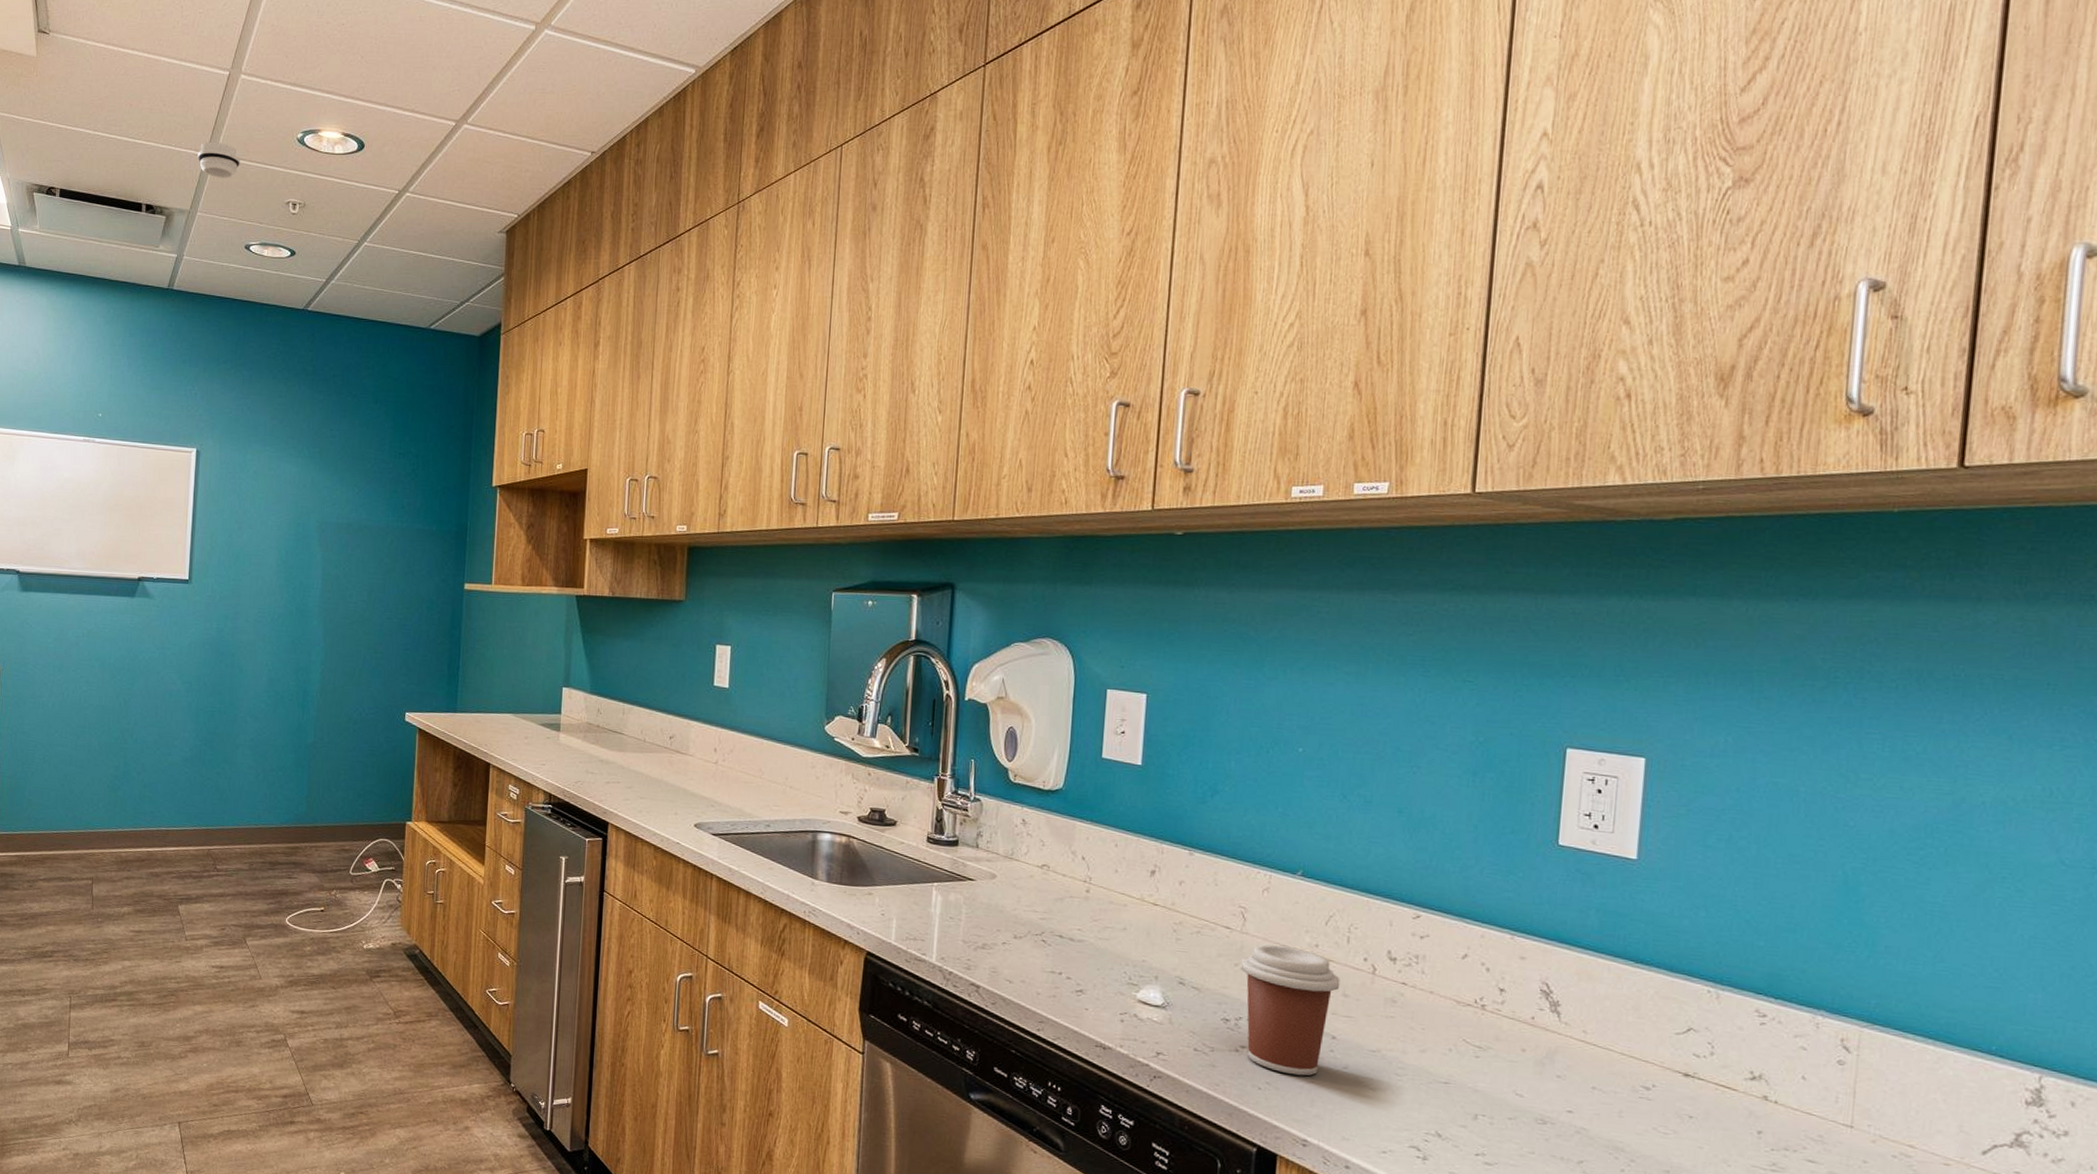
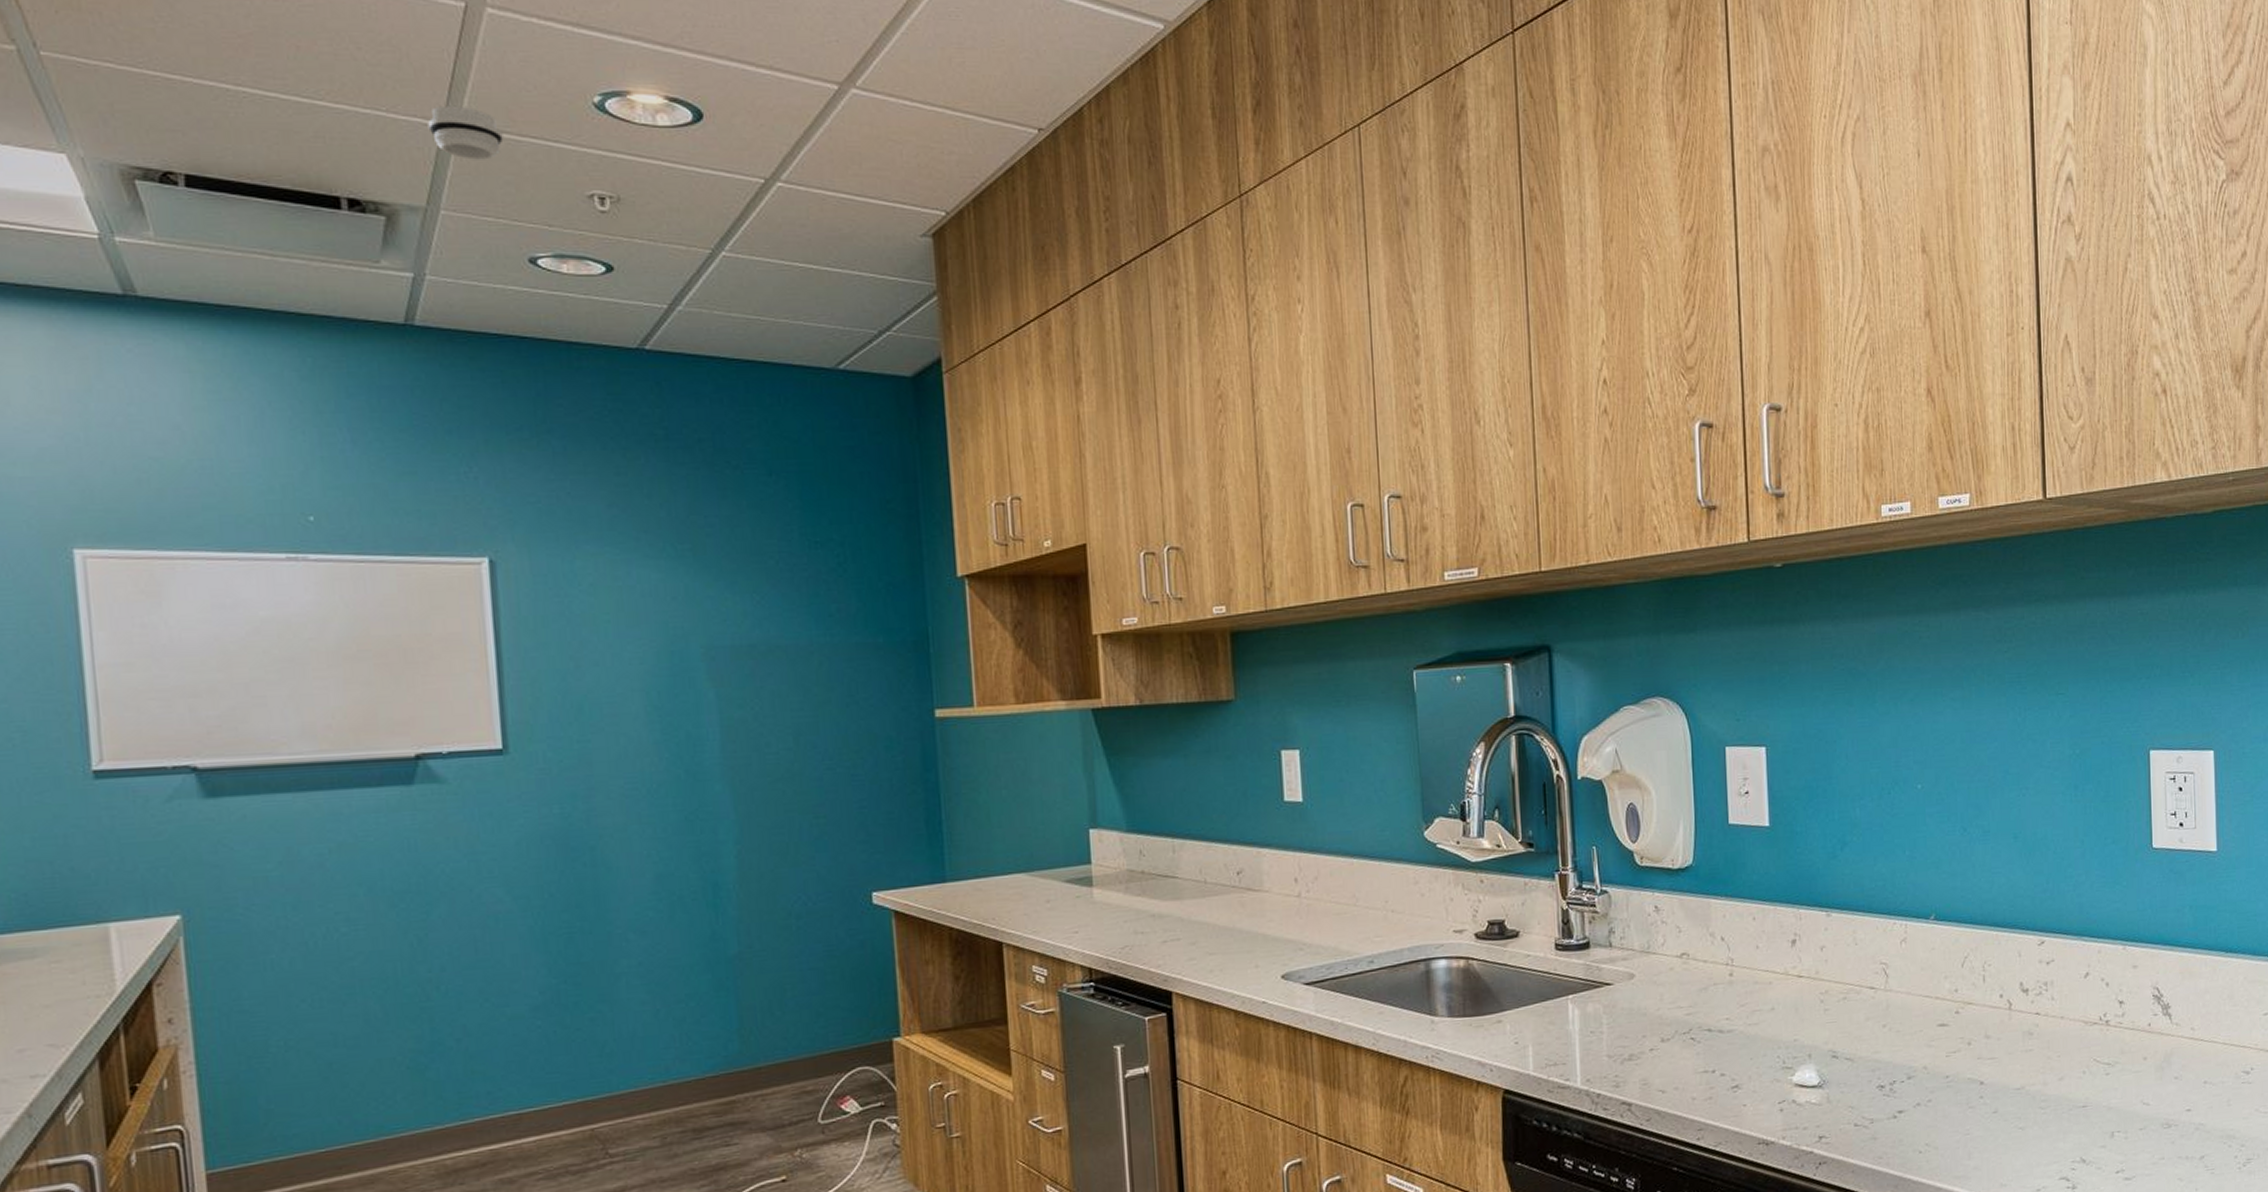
coffee cup: present [1240,944,1340,1076] -> none [1888,996,1982,1131]

